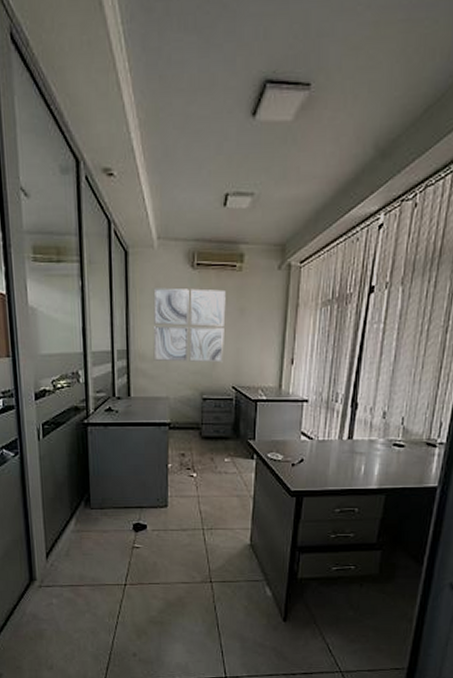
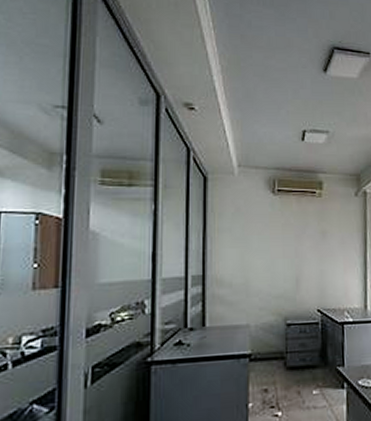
wall art: present [153,287,226,363] -> none [232,212,308,287]

